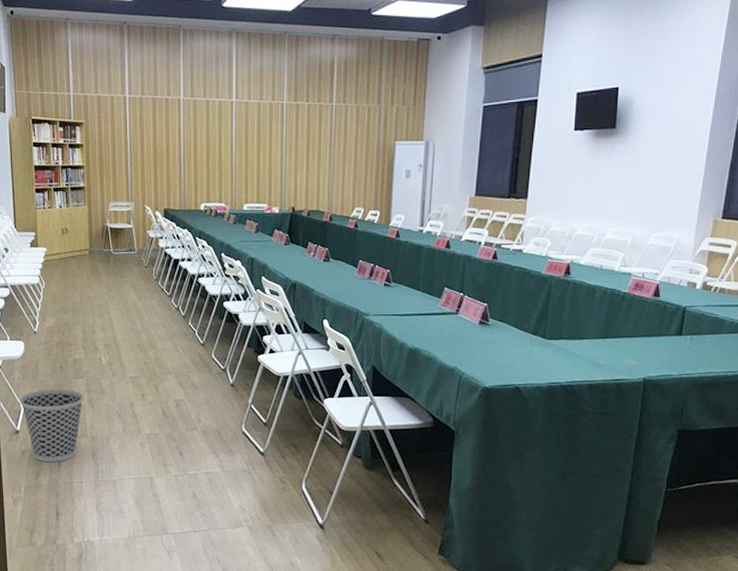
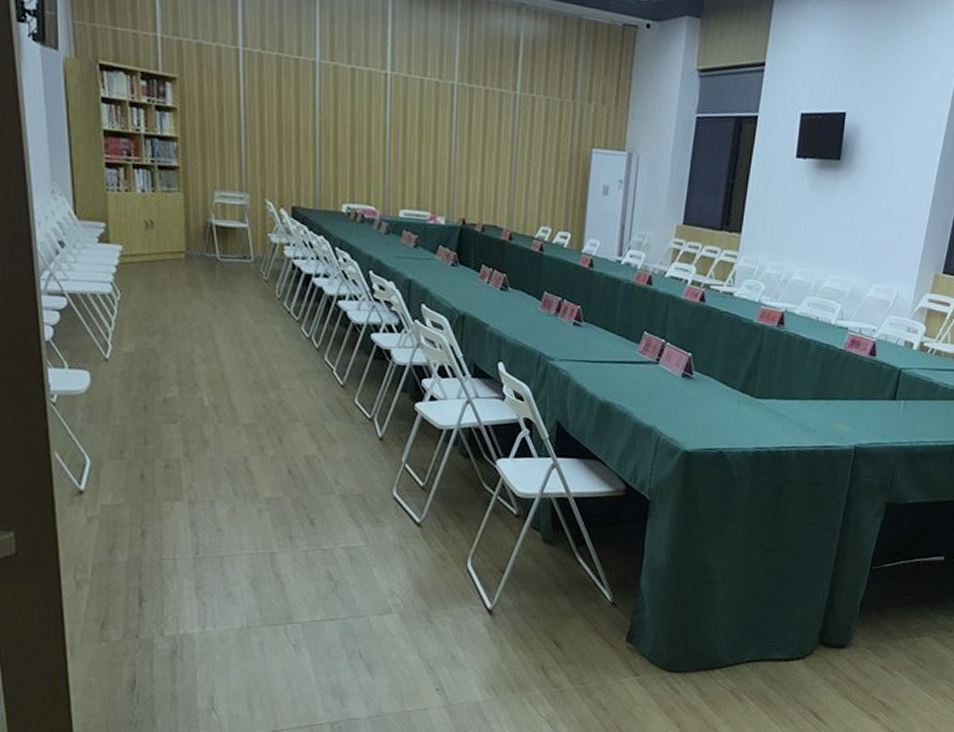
wastebasket: present [20,389,84,462] -> none [85,436,178,533]

